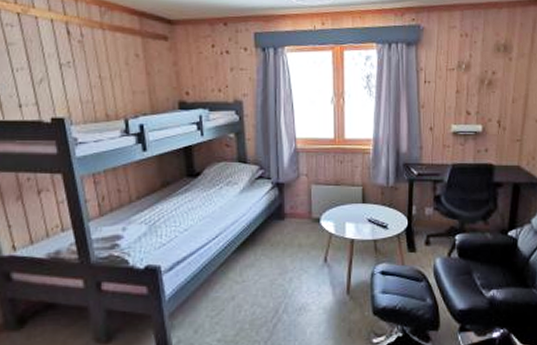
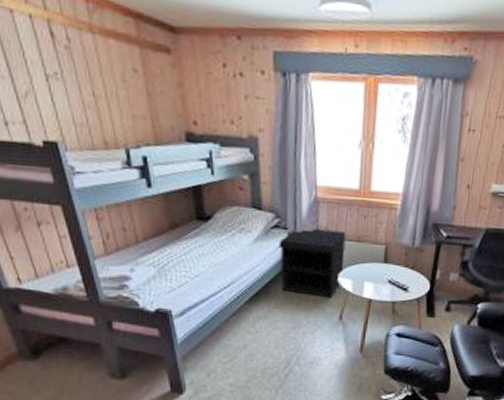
nightstand: none [263,176,325,241] -> present [278,228,346,298]

